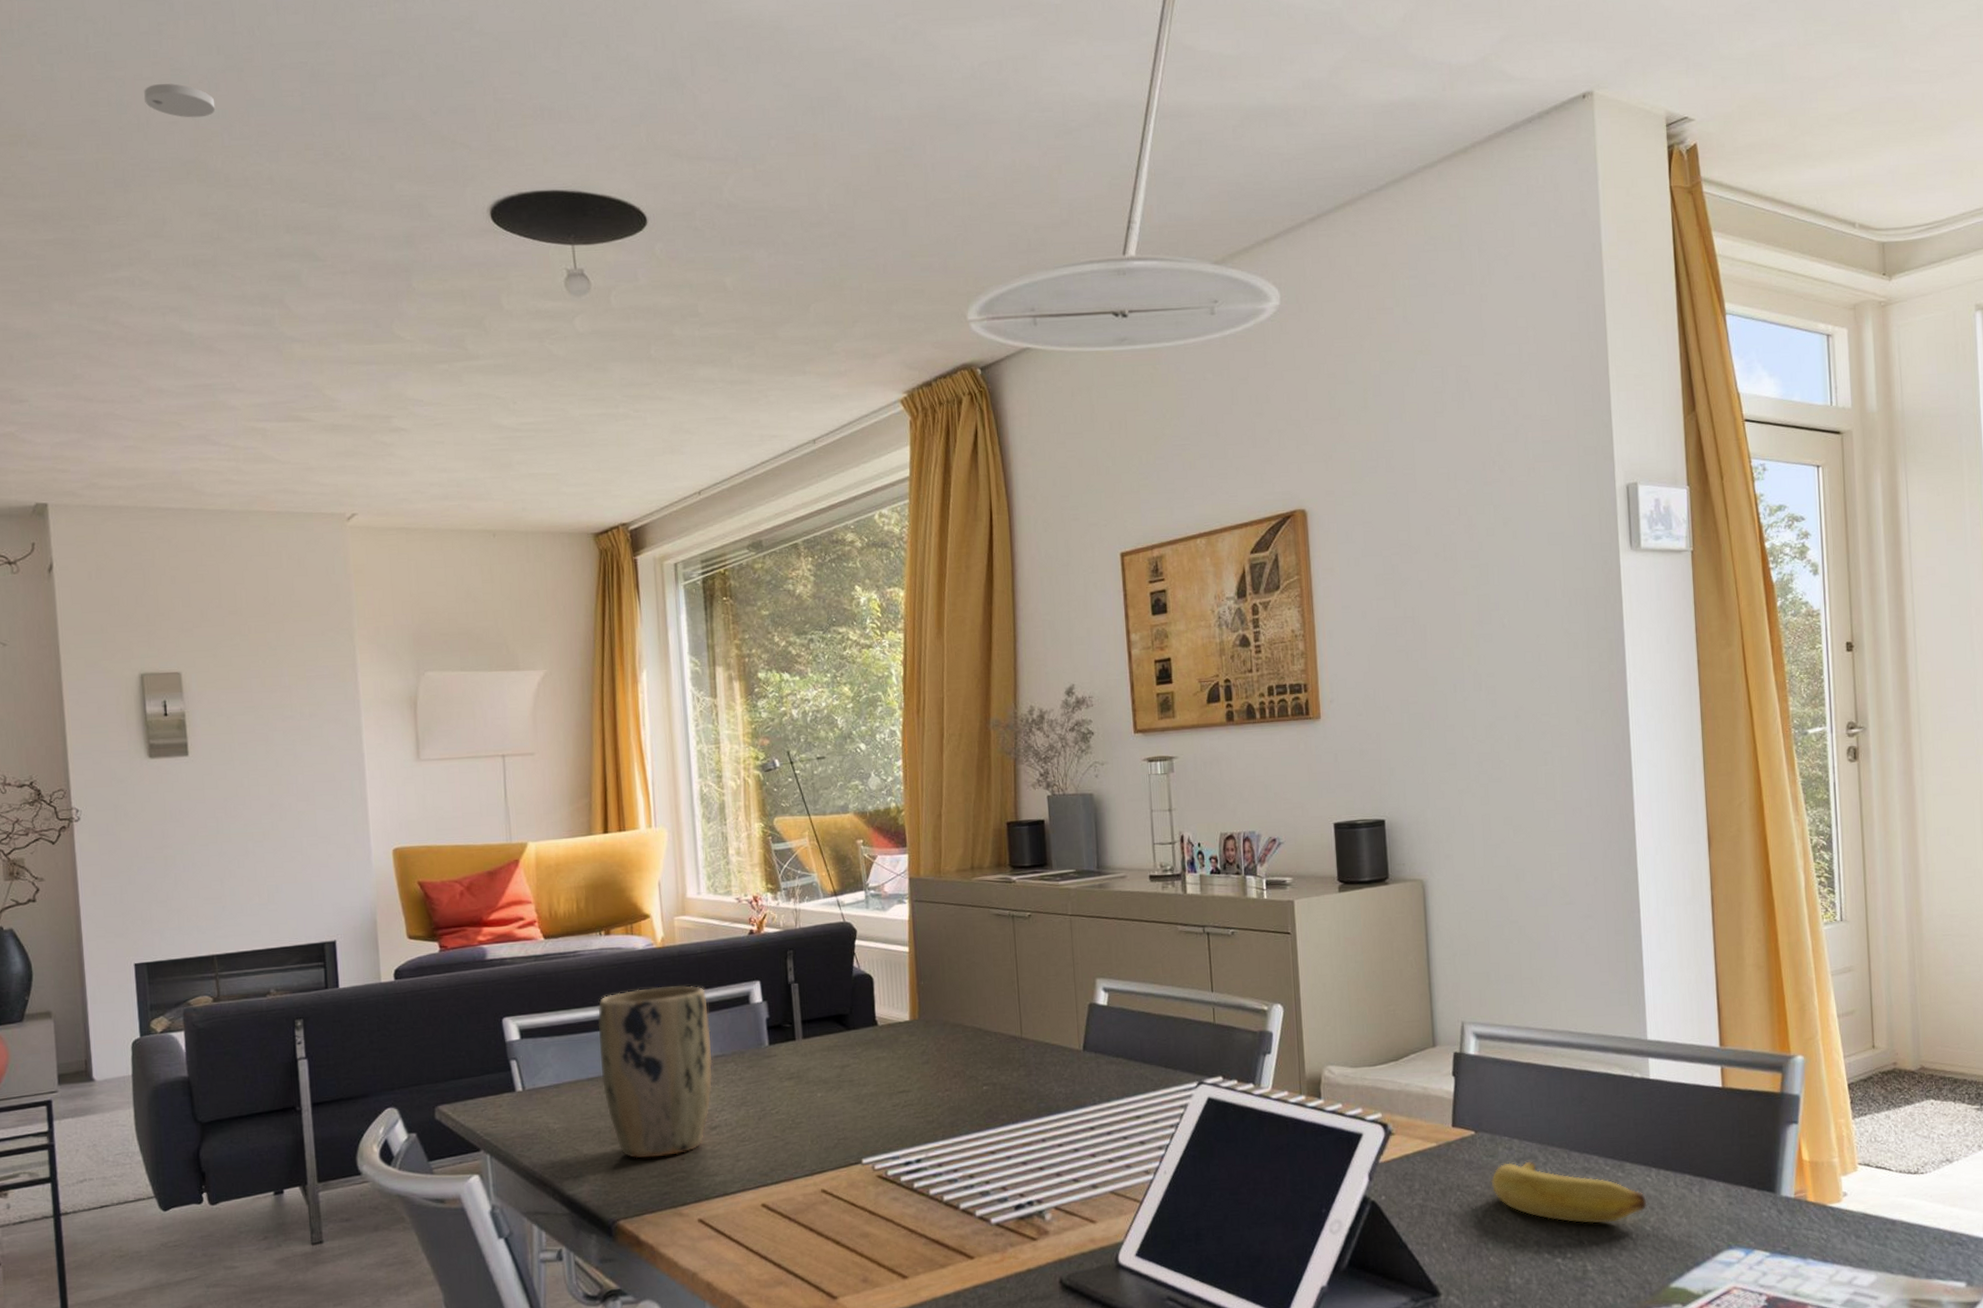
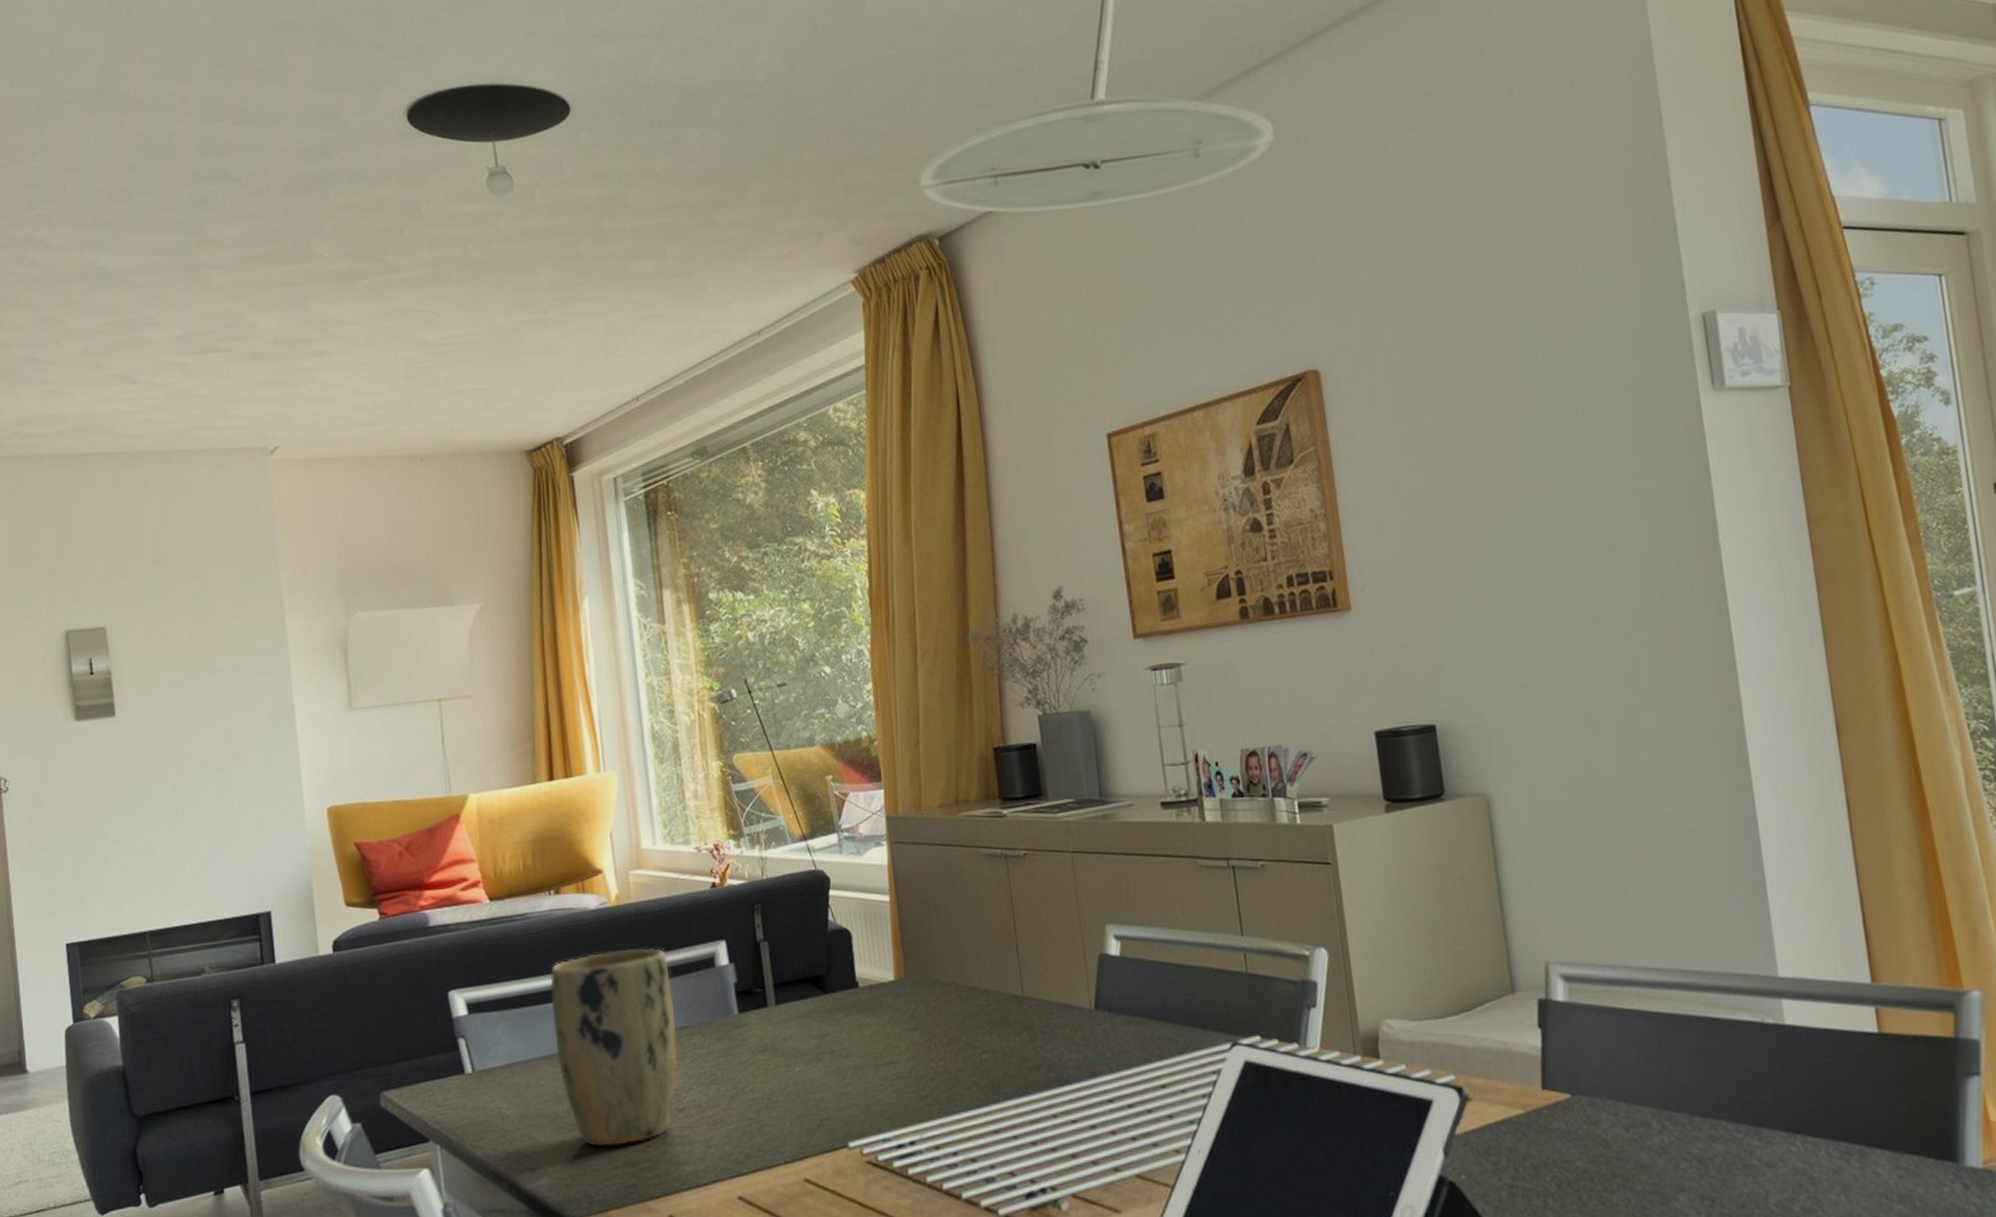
smoke detector: present [144,84,215,118] -> none [56,11,126,45]
banana: present [1491,1161,1647,1224] -> none [1594,1129,1794,1205]

